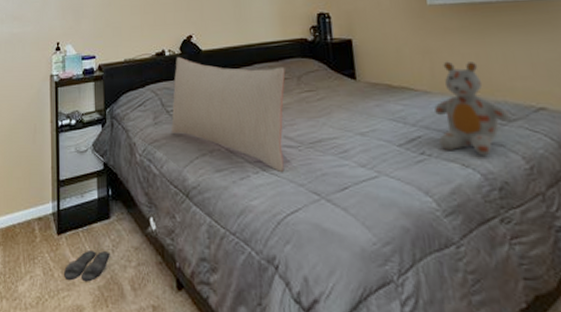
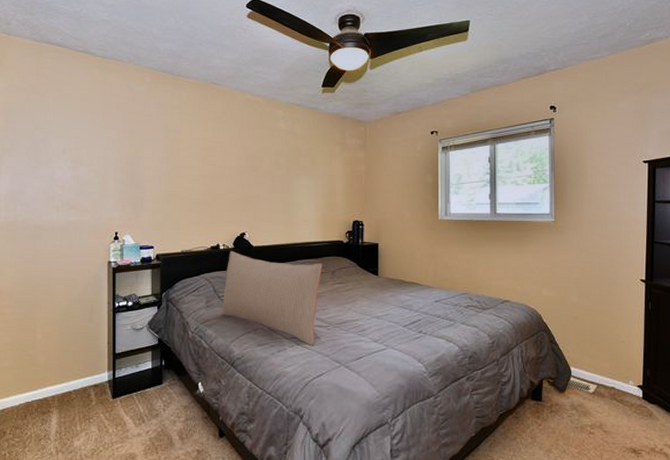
slippers: present [64,249,110,282] -> none [118,409,161,435]
stuffed bear: present [434,61,511,156] -> none [433,264,485,334]

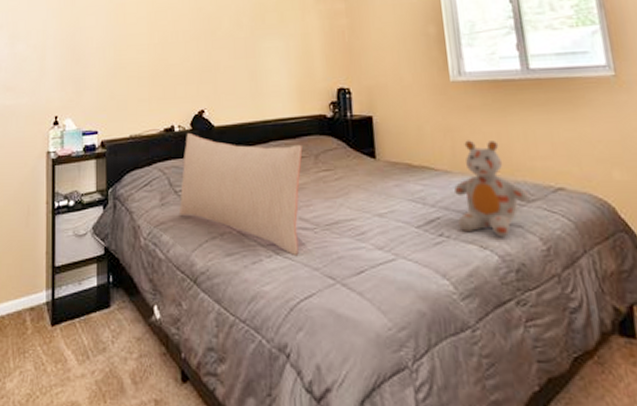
stuffed bear: none [433,264,485,334] -> present [454,140,530,238]

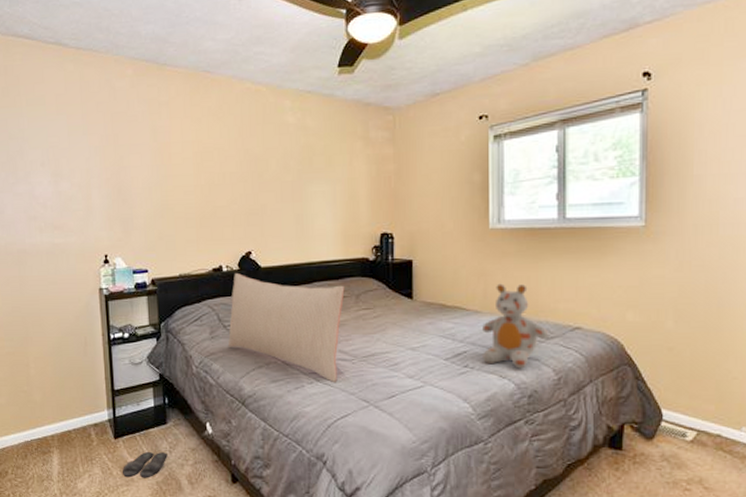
slippers: none [58,341,109,376] -> present [123,451,167,478]

